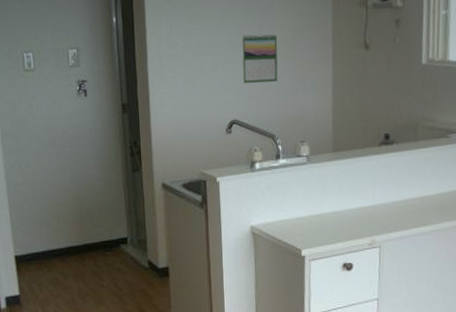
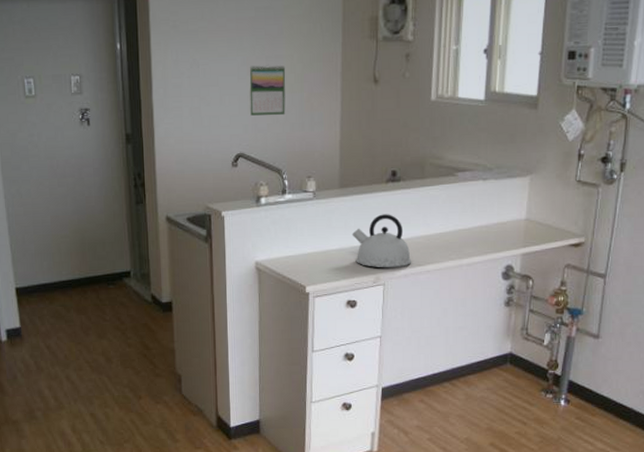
kettle: none [346,176,408,230] -> present [352,214,412,268]

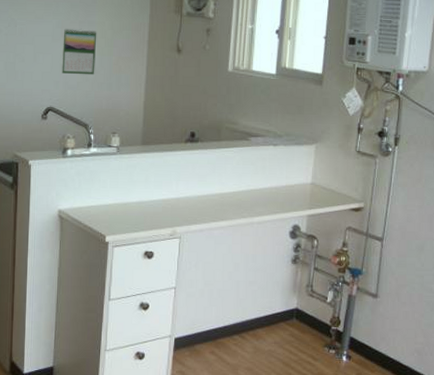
kettle: present [352,214,412,268] -> none [151,171,207,223]

